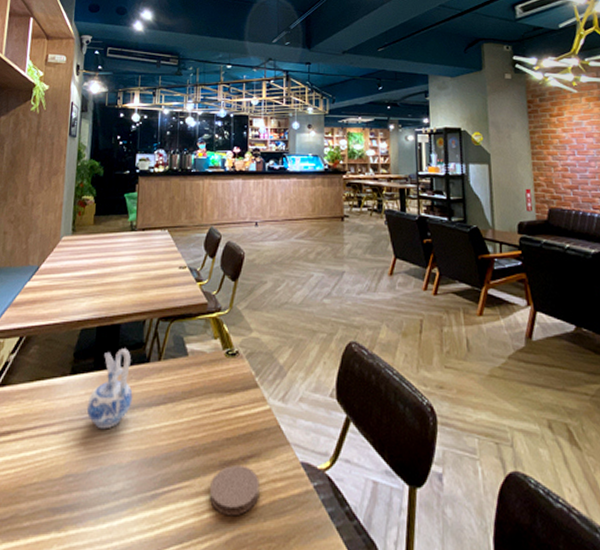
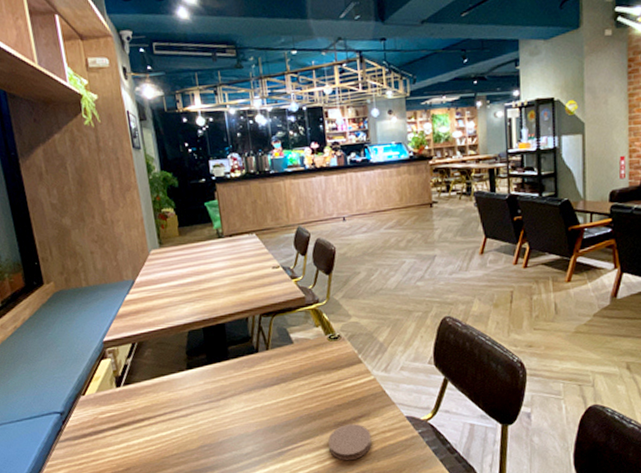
ceramic pitcher: present [86,348,133,430] -> none [207,343,249,409]

